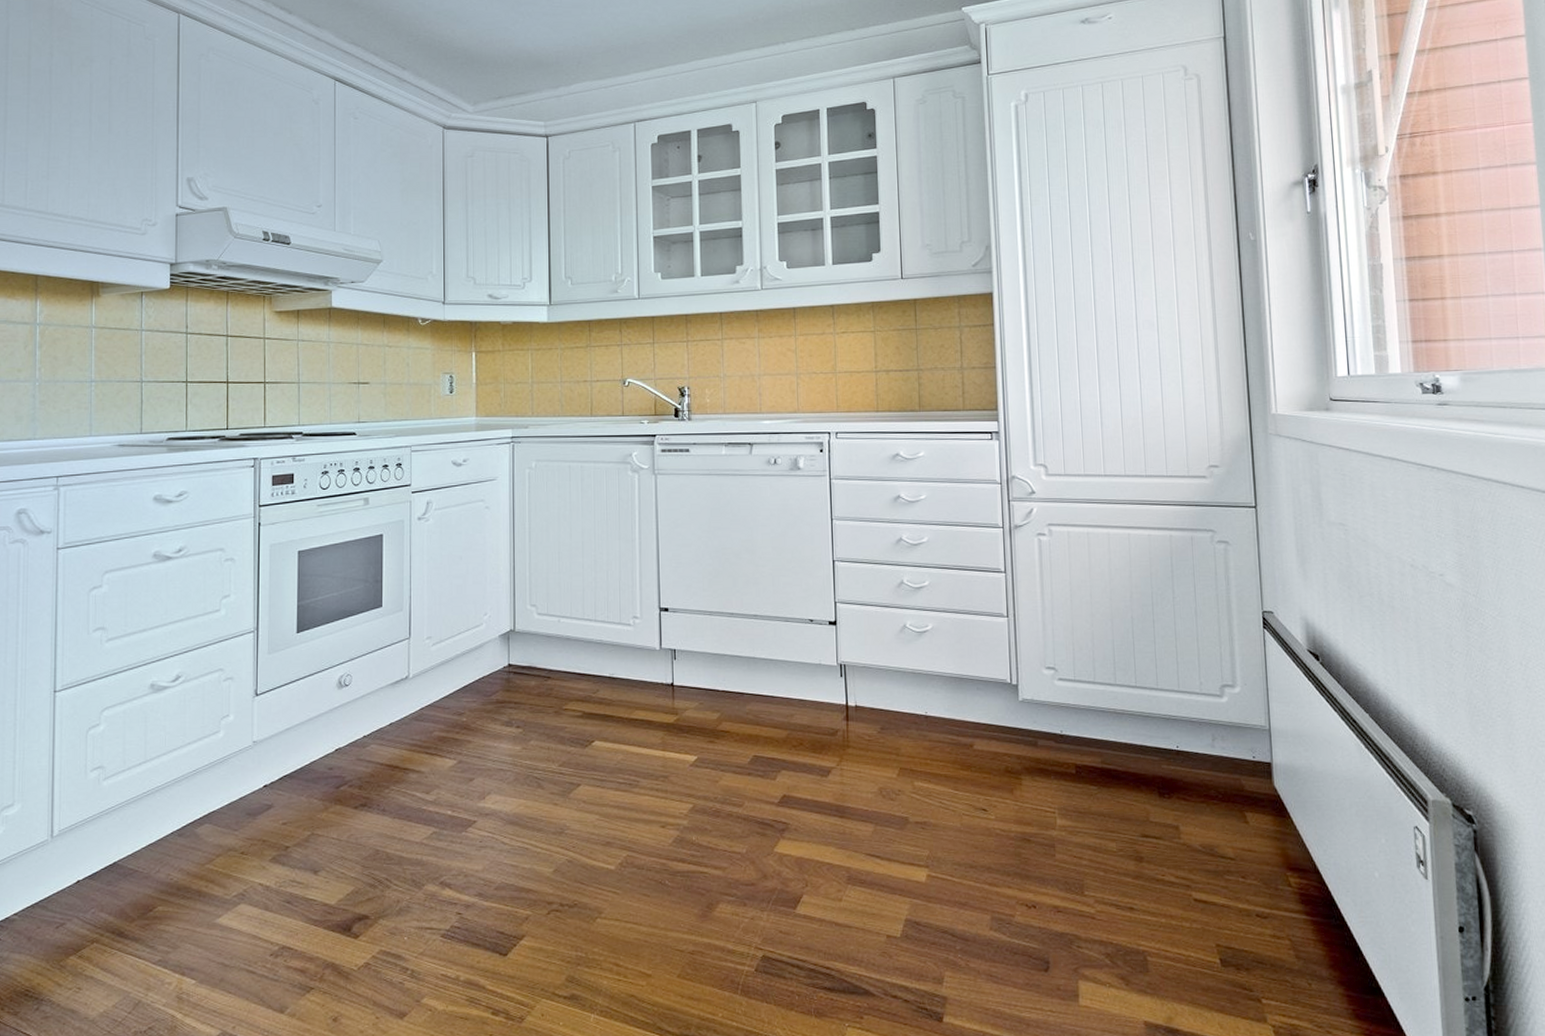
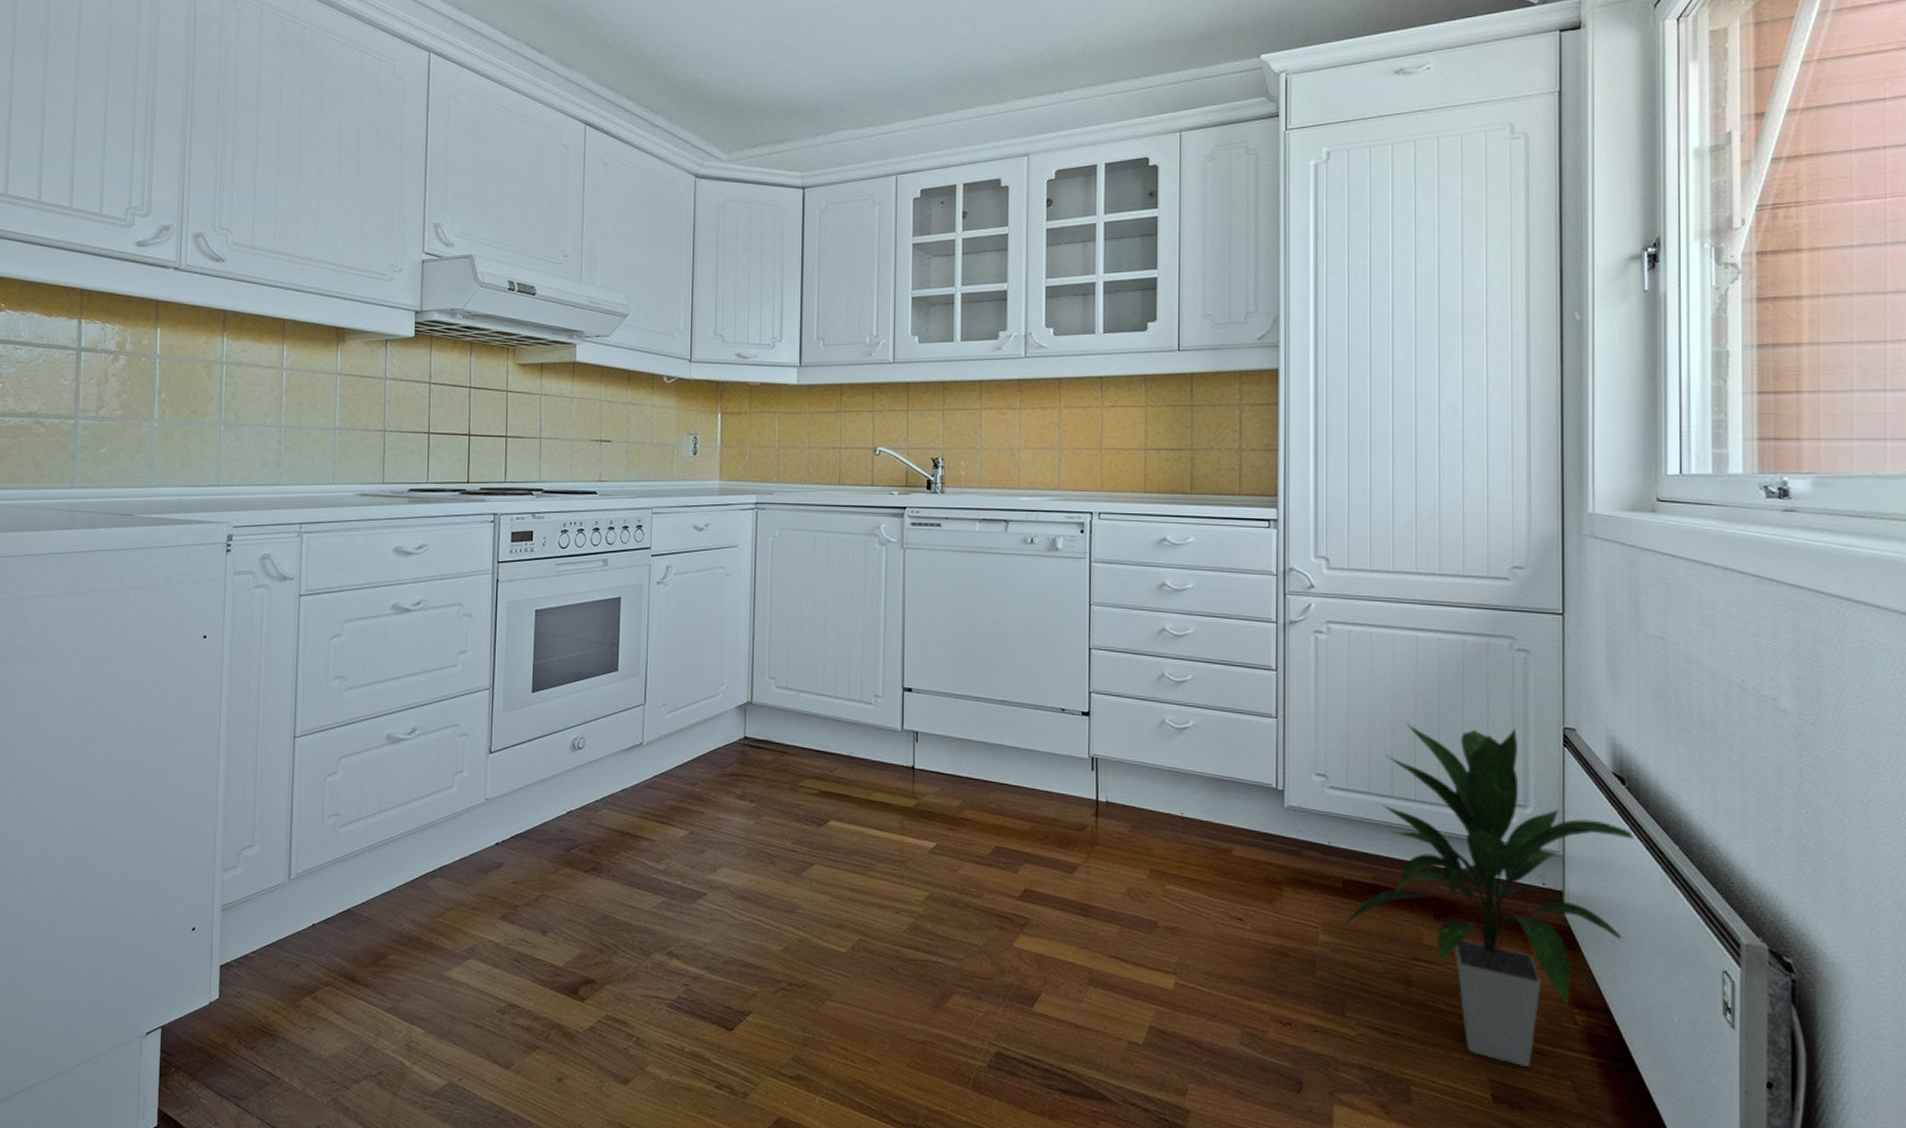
indoor plant: none [1077,614,1331,930] -> present [1342,723,1635,1067]

